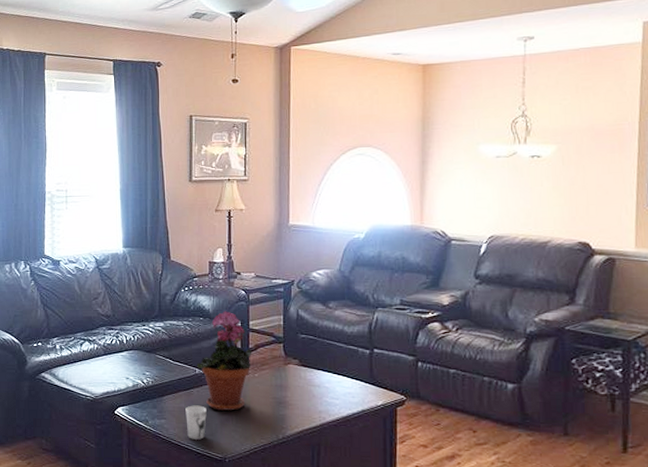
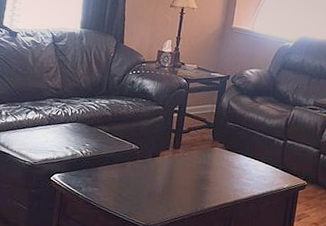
cup: present [185,405,207,440] -> none [116,177,137,208]
potted plant: present [196,311,252,411] -> none [133,95,185,184]

